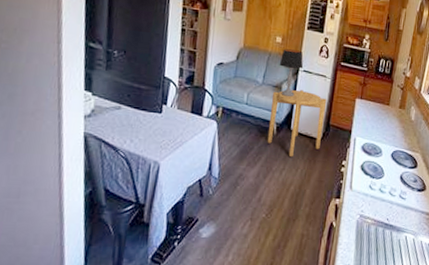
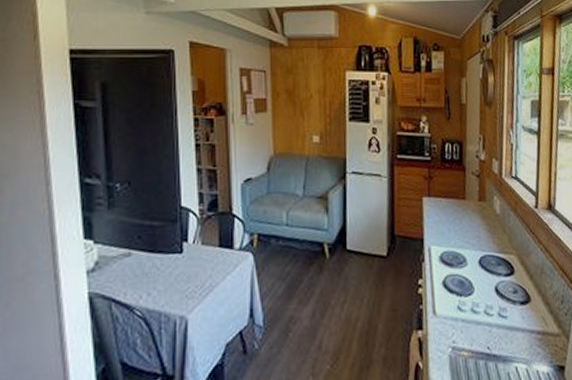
side table: present [267,90,327,158] -> none [318,197,388,285]
table lamp: present [279,48,304,97] -> none [320,148,351,208]

